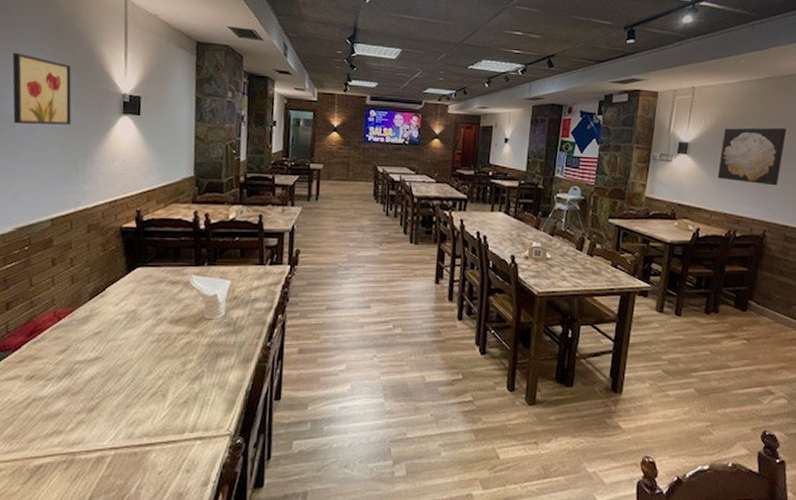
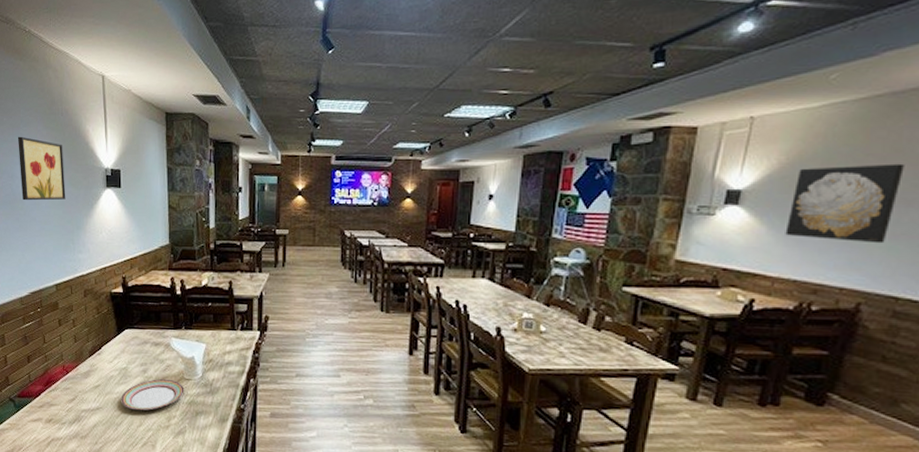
plate: none [127,321,204,356] -> present [121,379,185,411]

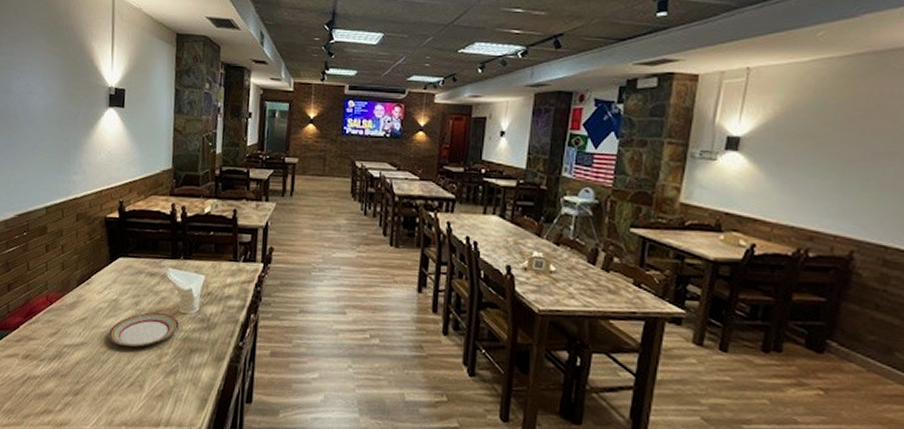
wall art: present [17,136,66,201] -> none [16,49,66,118]
wall art: present [785,163,904,244] -> none [782,117,887,194]

